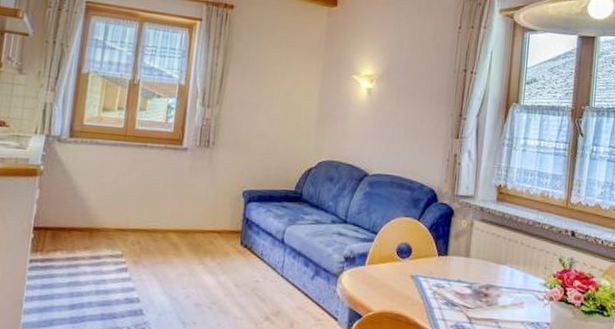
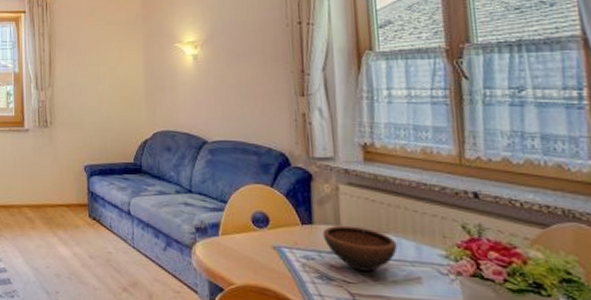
bowl: none [454,257,510,298] -> present [322,225,397,272]

